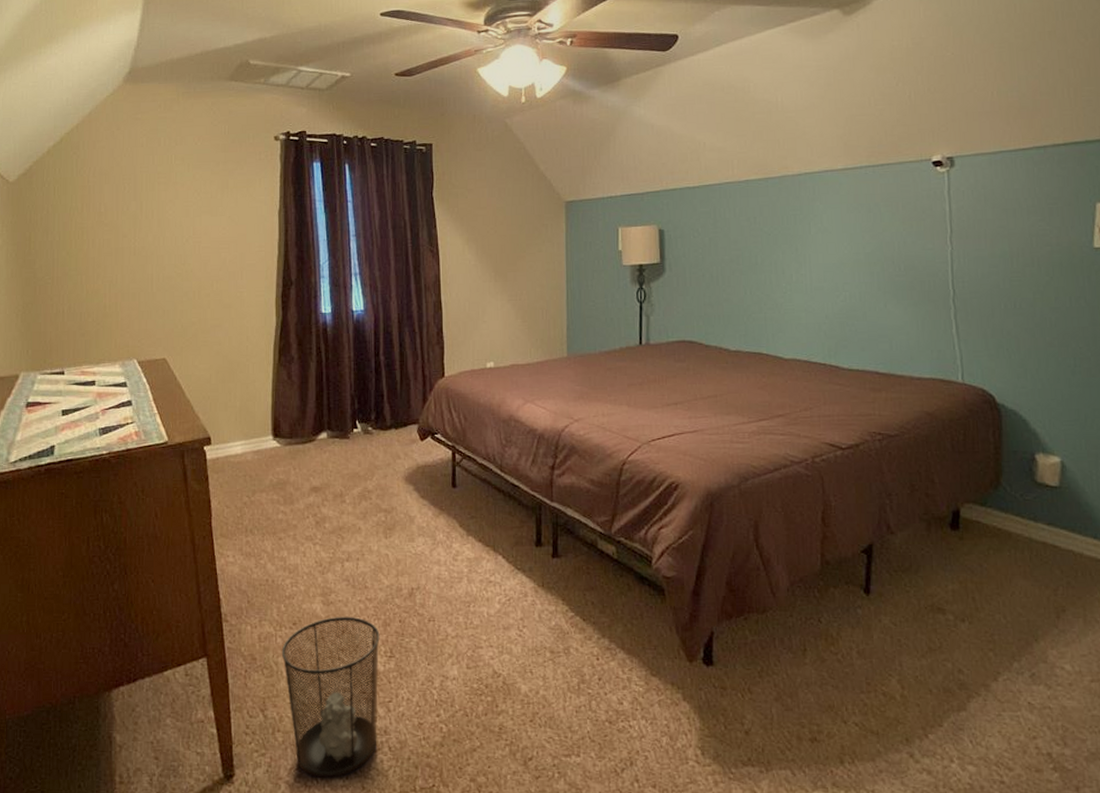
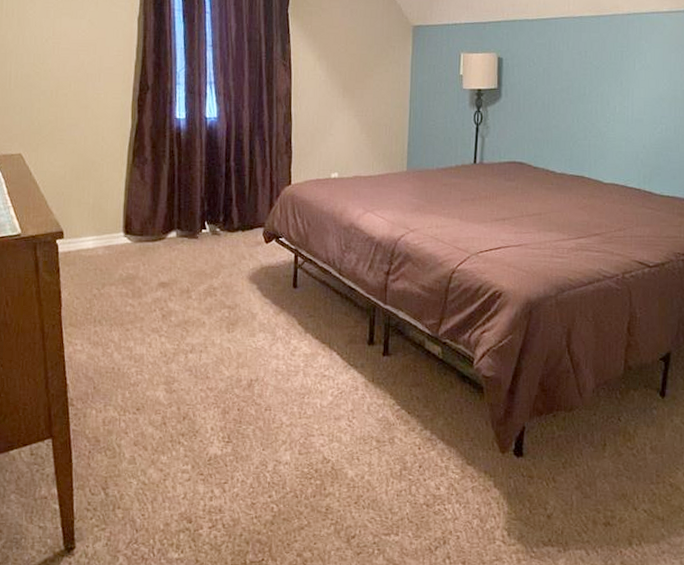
waste bin: present [281,616,380,779] -> none [124,403,219,553]

